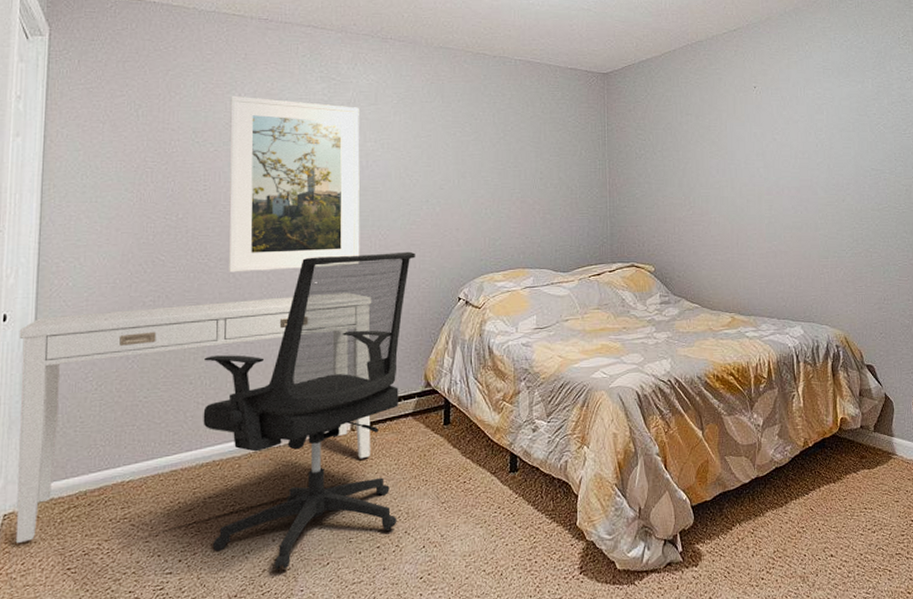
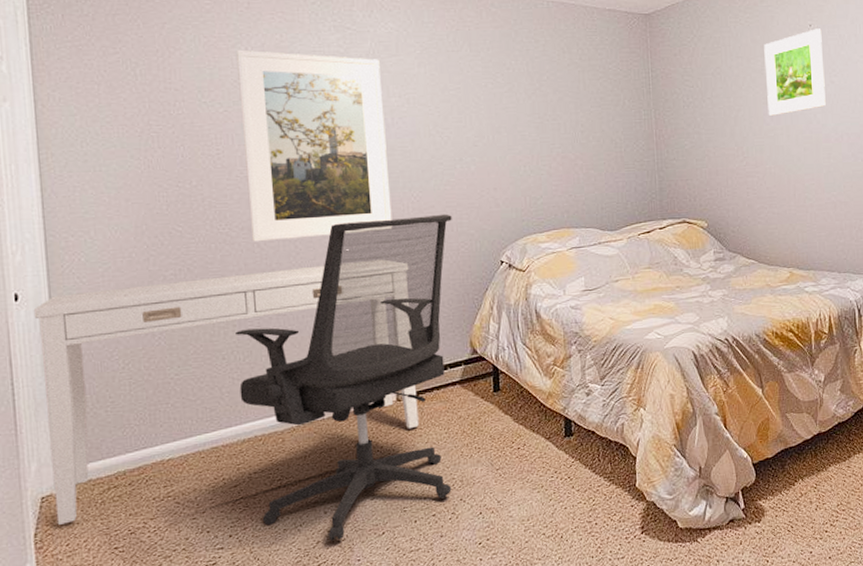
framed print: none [712,90,768,169] -> present [764,28,826,116]

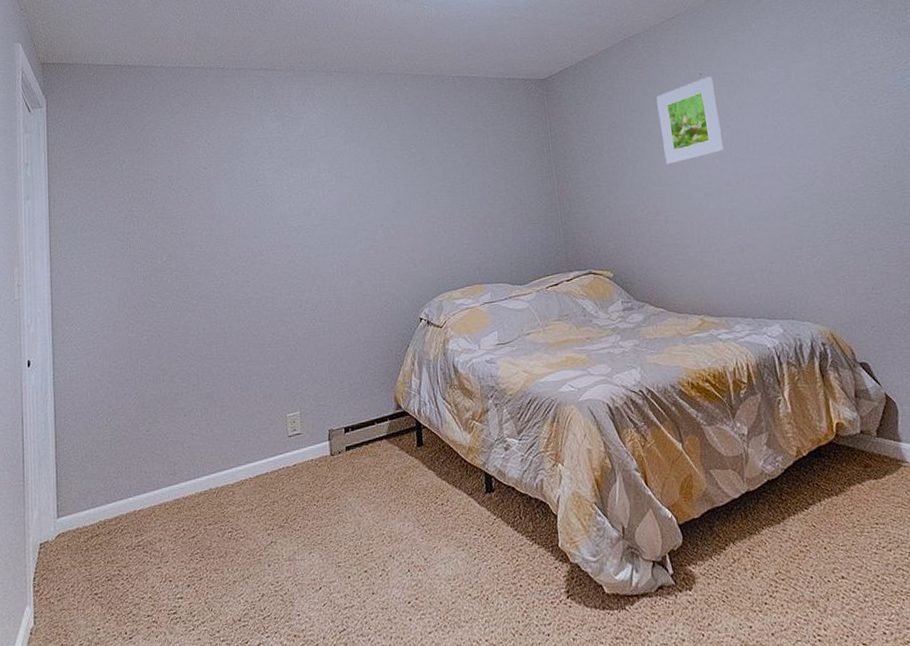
desk: present [33,259,419,525] -> none [41,320,351,570]
office chair: present [235,214,452,541] -> none [195,275,382,595]
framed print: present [236,49,393,242] -> none [199,140,325,309]

